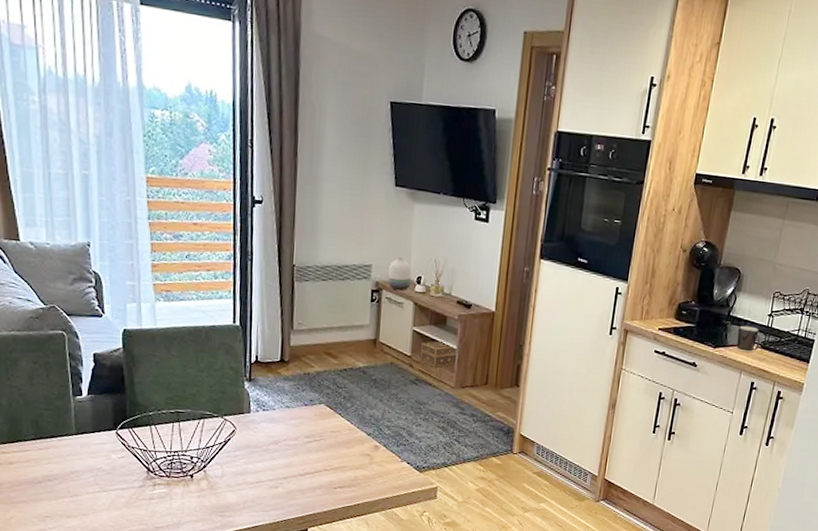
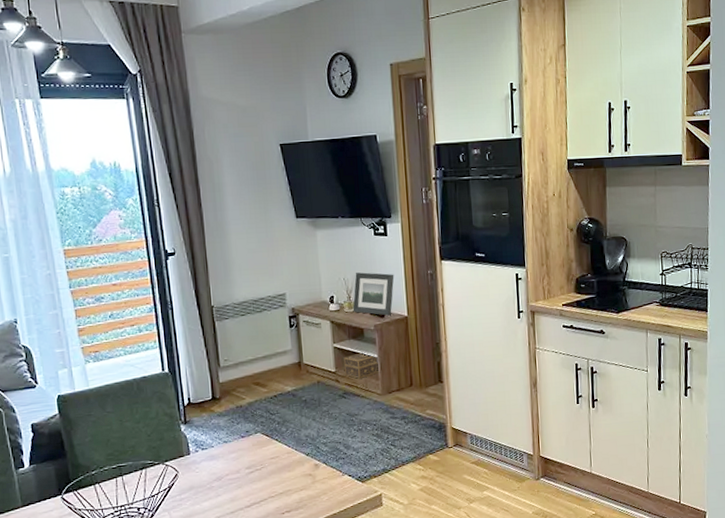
vase: present [388,257,412,290] -> none [302,282,325,312]
picture frame: none [439,256,489,308] -> present [352,272,394,316]
mug: present [736,325,761,353] -> none [635,287,659,313]

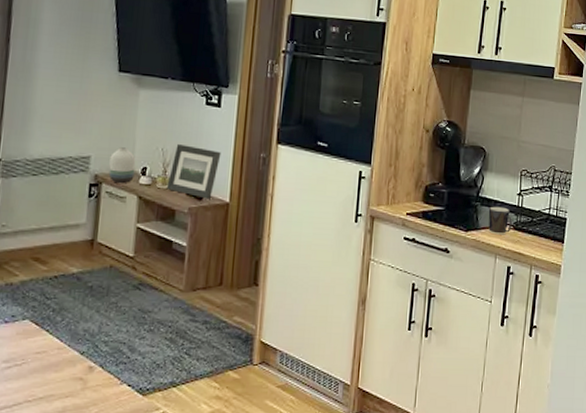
vase: none [302,282,325,312] -> present [108,147,136,183]
decorative box: present [344,352,380,379] -> none [145,237,186,269]
mug: none [635,287,659,313] -> present [488,206,513,235]

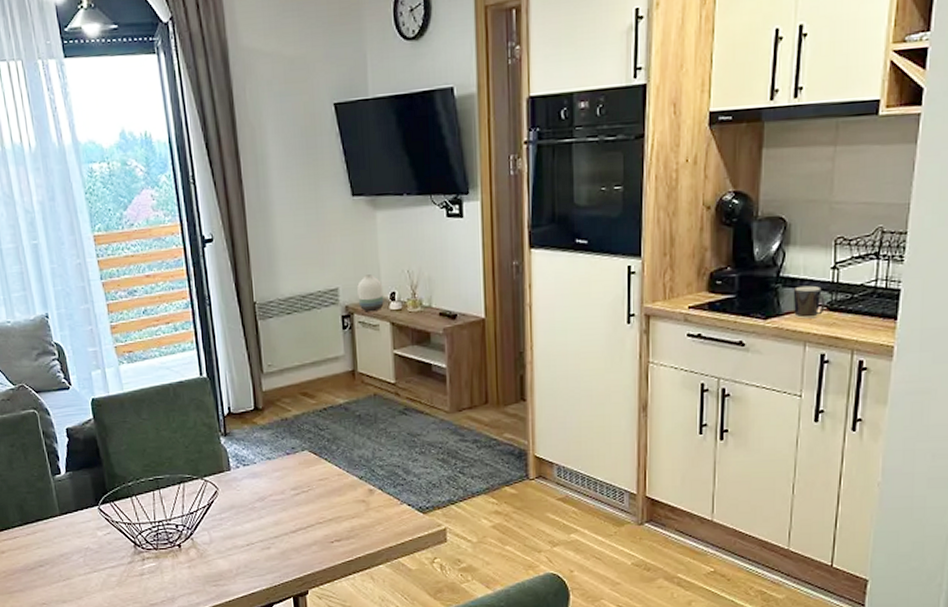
picture frame: present [166,144,222,199] -> none [417,263,470,317]

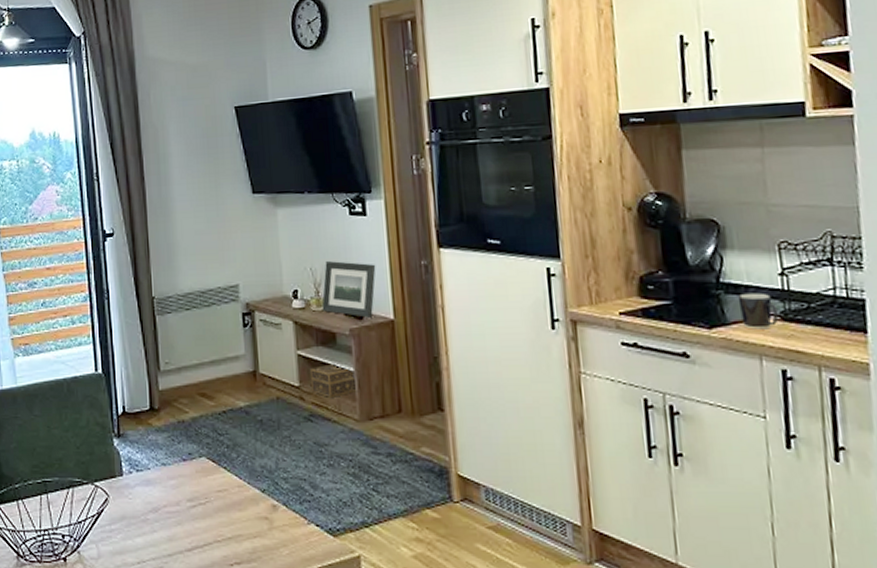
vase: present [357,274,384,311] -> none [258,271,286,309]
decorative box: none [406,361,448,392] -> present [311,363,357,397]
picture frame: none [417,263,470,317] -> present [322,261,376,318]

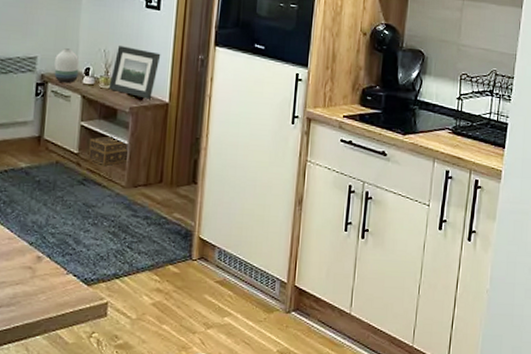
vase: none [258,271,286,309] -> present [54,48,80,83]
mug: present [737,292,779,330] -> none [426,110,452,139]

